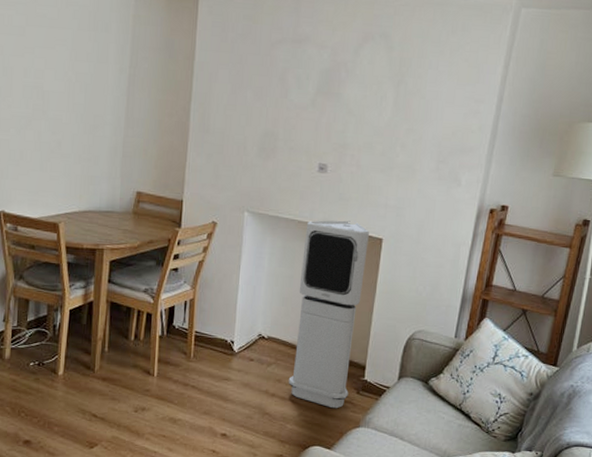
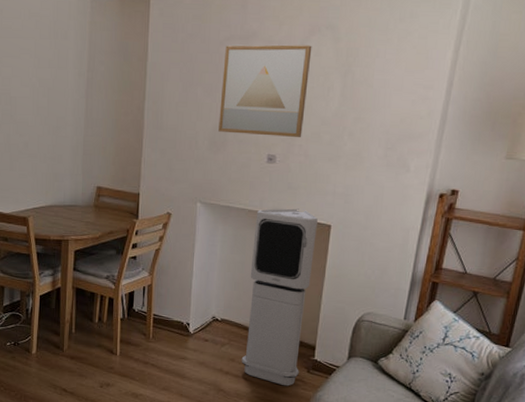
wall art: none [268,48,366,148] -> present [218,44,312,138]

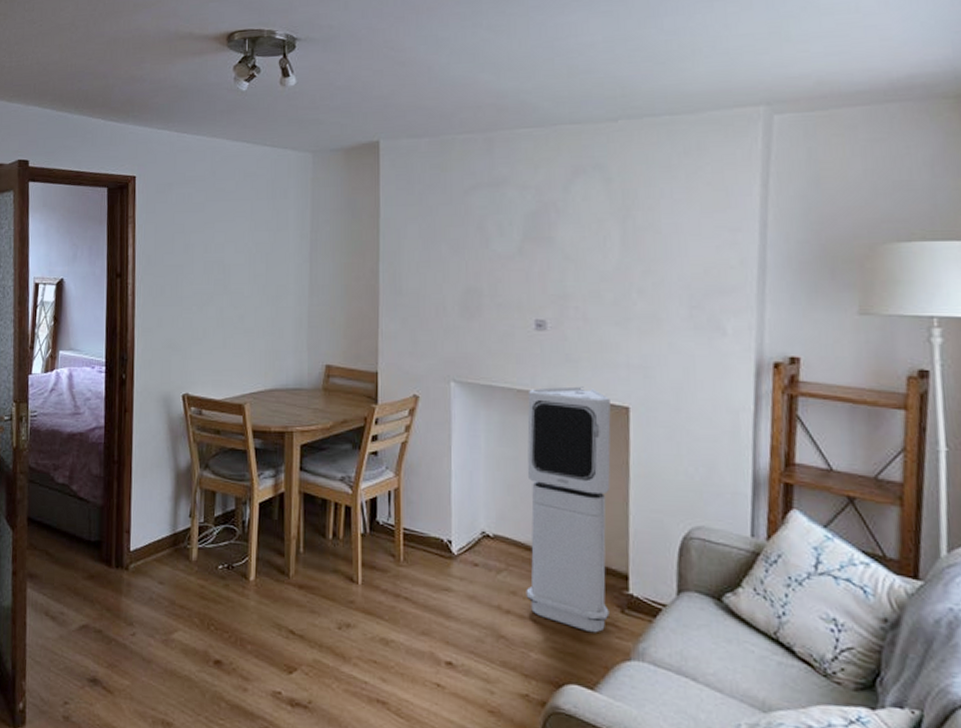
wall art: present [218,44,312,138] -> none [470,189,578,299]

